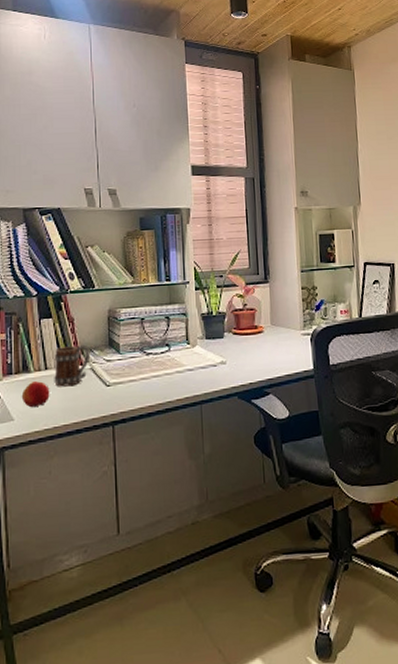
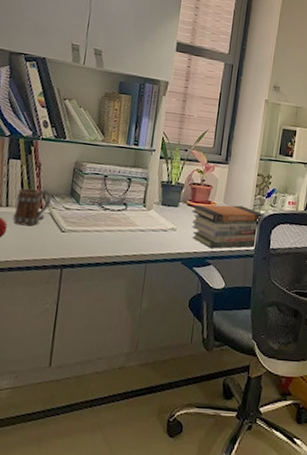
book stack: none [238,324,318,376] -> present [191,204,265,249]

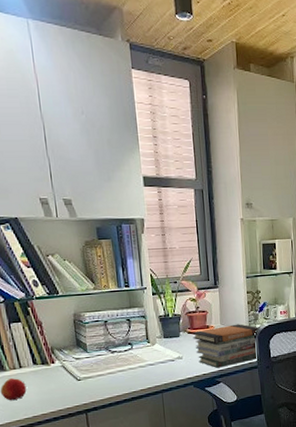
mug: present [13,188,52,226] -> none [26,345,61,383]

